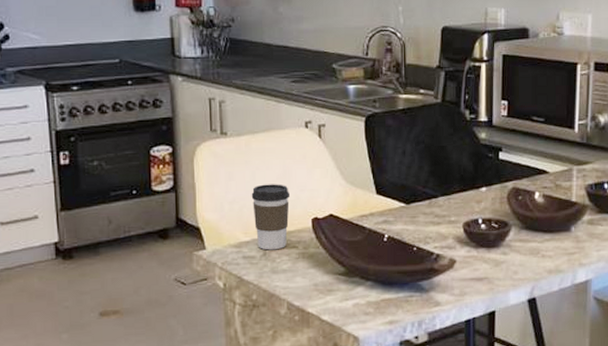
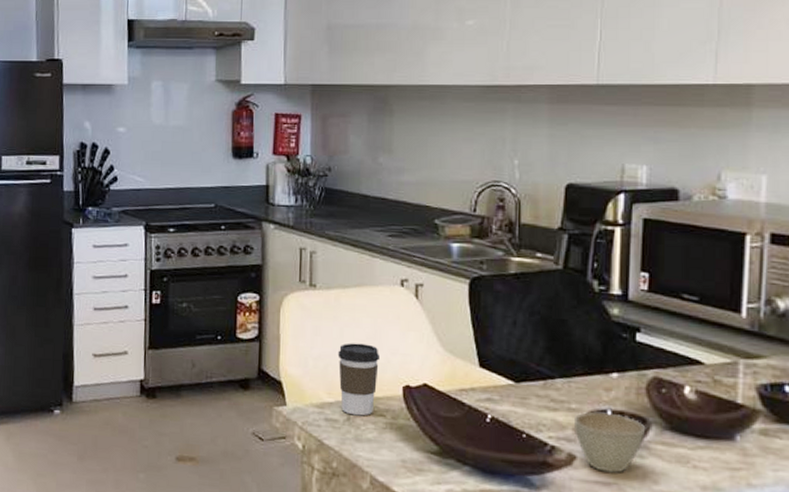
cup: none [453,221,508,271] -> present [573,411,646,474]

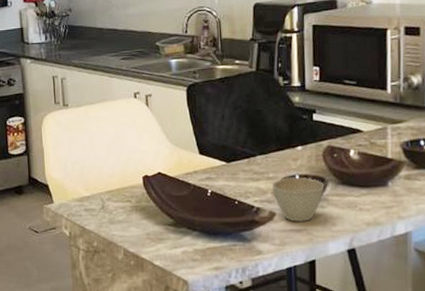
coffee cup: present [337,343,379,416] -> none [90,147,123,204]

